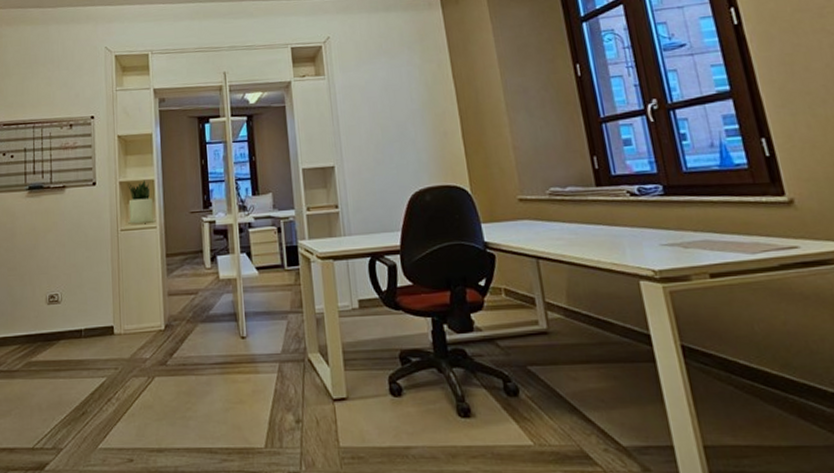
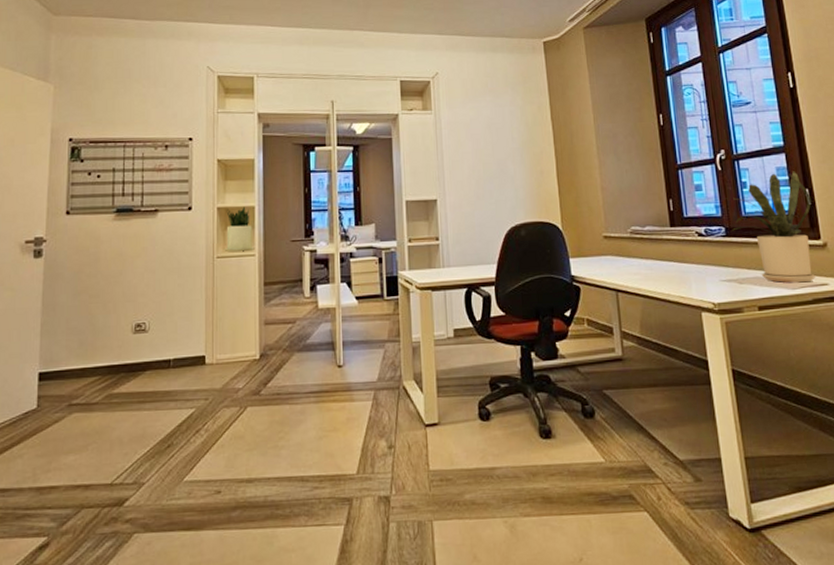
house plant: none [658,118,782,247] -> present [723,171,816,283]

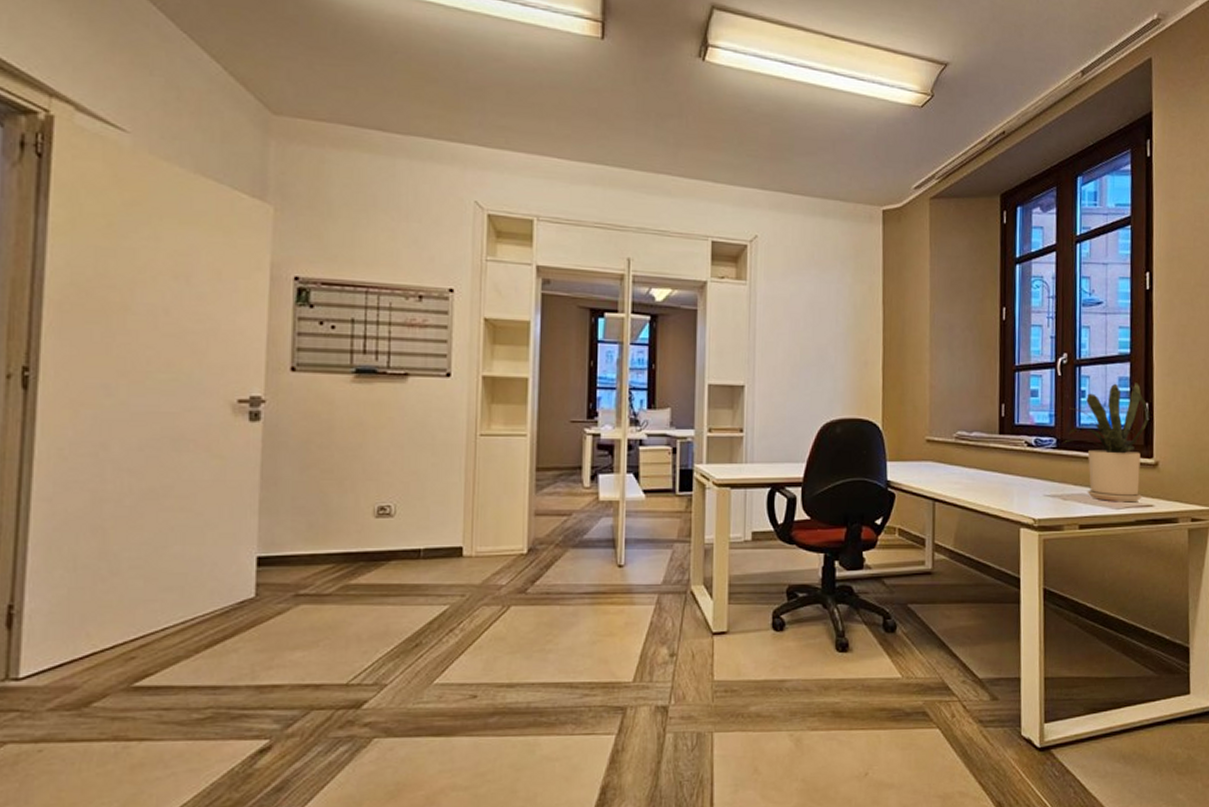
planter: present [224,206,255,253] -> none [489,377,527,431]

